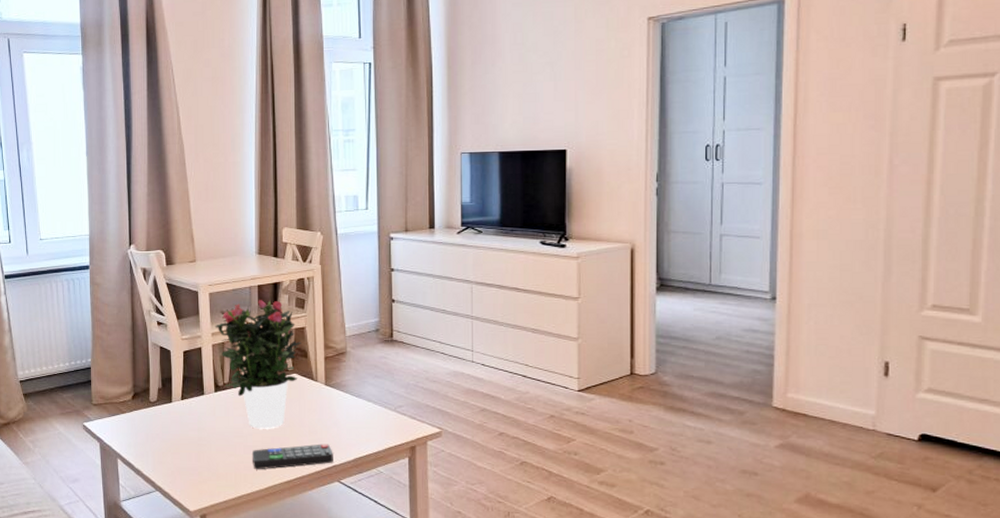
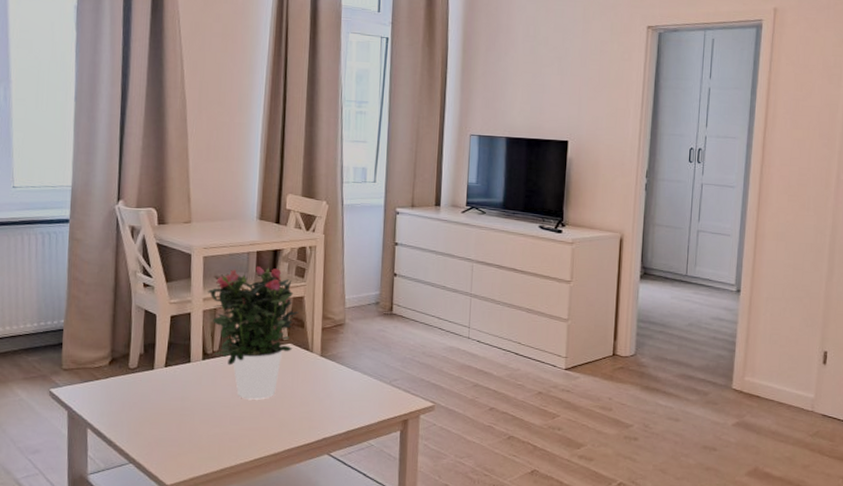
remote control: present [251,444,333,470] -> none [238,416,325,442]

